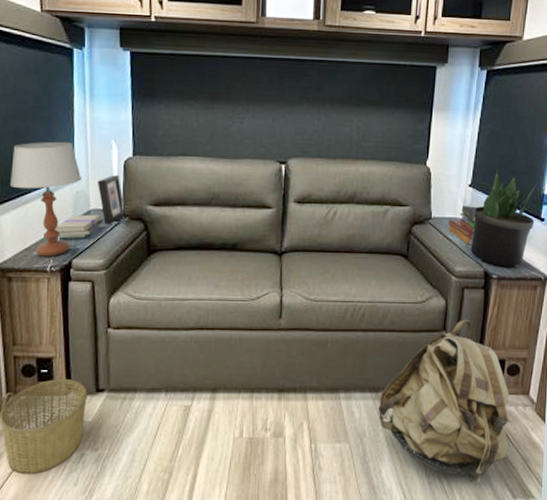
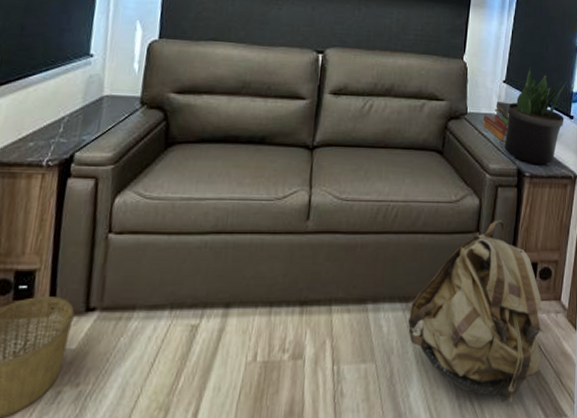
table lamp: present [9,141,82,257] -> none [10,19,98,149]
books: present [56,214,103,239] -> none [59,101,118,129]
picture frame: present [97,174,126,225] -> none [114,58,144,114]

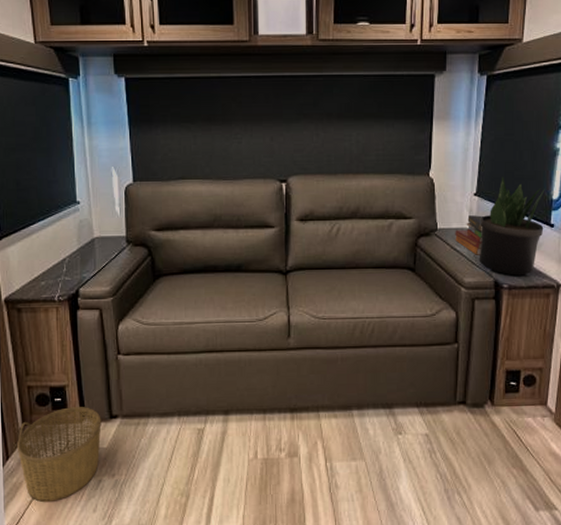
backpack: present [407,220,544,406] -> none [392,331,530,499]

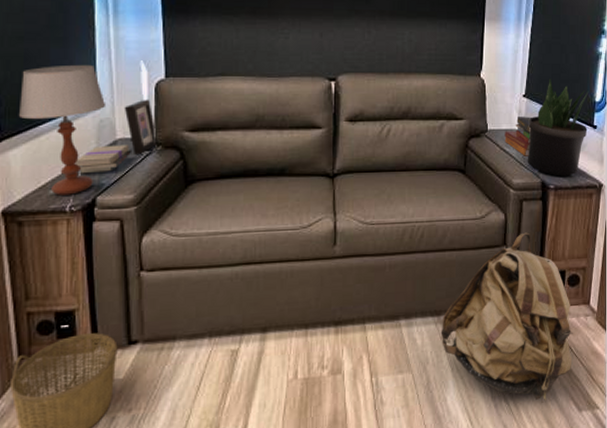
table lamp: none [13,171,85,287] -> present [18,64,107,195]
books: none [61,242,108,268] -> present [76,144,132,174]
picture frame: none [99,201,129,252] -> present [124,99,158,156]
backpack: none [392,331,530,499] -> present [440,232,574,403]

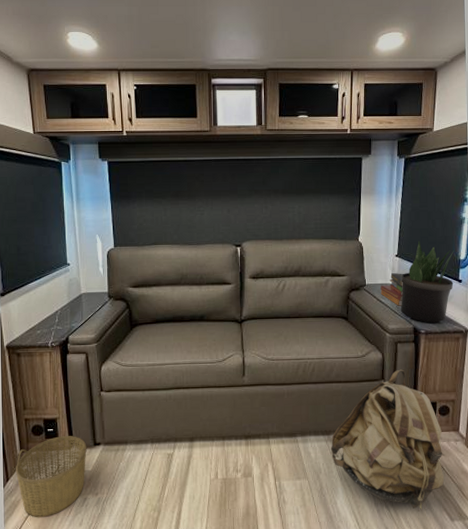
table lamp: present [18,64,107,195] -> none [15,238,74,335]
books: present [76,144,132,174] -> none [54,297,93,319]
picture frame: present [124,99,158,156] -> none [86,263,111,306]

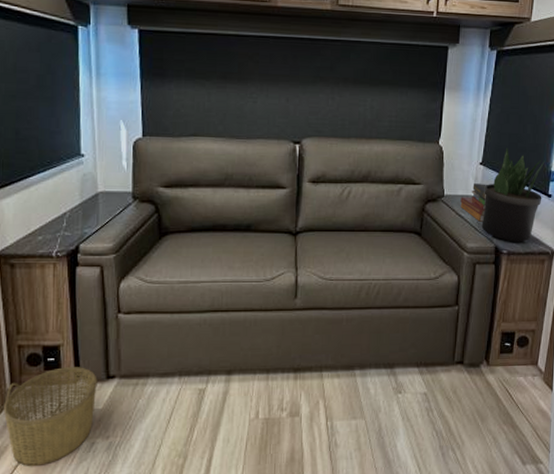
backpack: present [330,369,445,511] -> none [393,294,521,455]

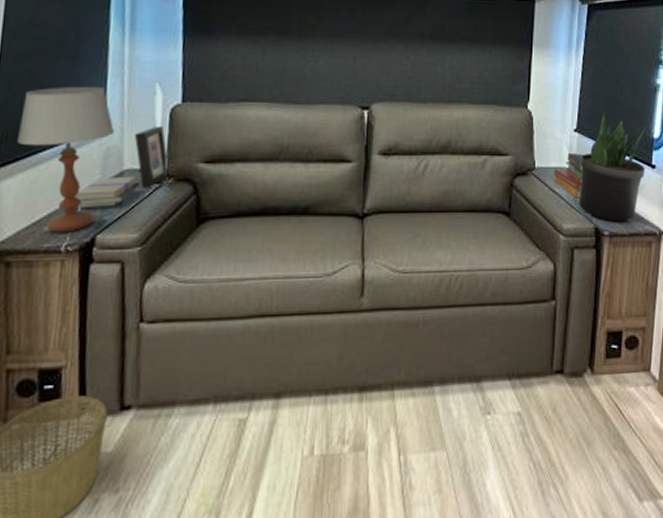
table lamp: none [11,122,89,242] -> present [16,86,115,233]
books: none [61,197,112,223] -> present [76,176,141,209]
picture frame: none [105,156,136,208] -> present [134,125,170,189]

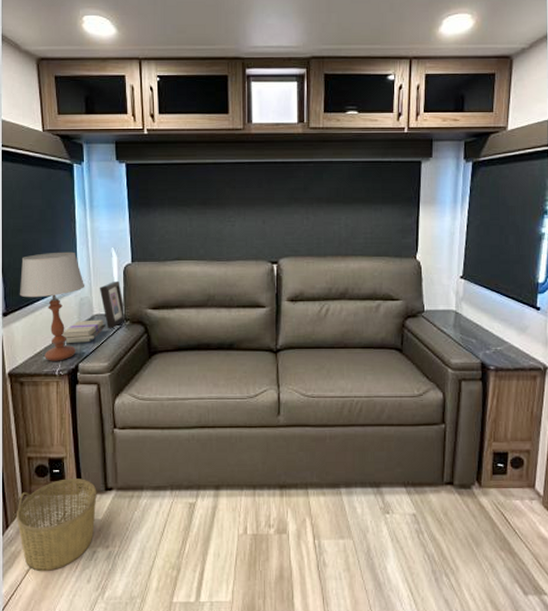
books: present [554,153,584,198] -> none [442,298,470,337]
planter: present [579,111,646,222] -> none [465,260,531,358]

